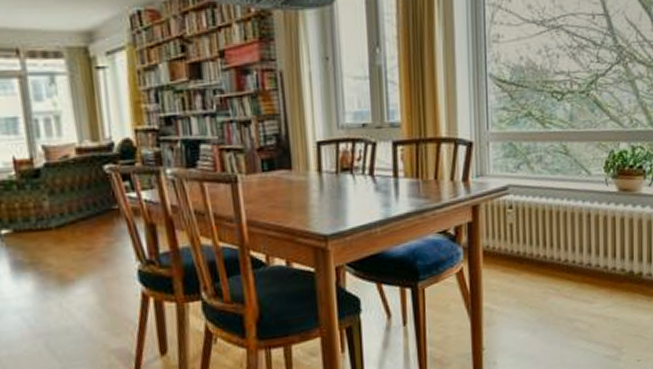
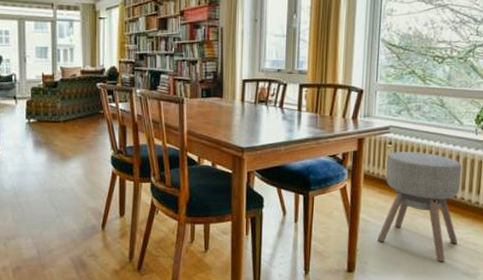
ottoman: none [506,214,597,347] -> present [377,152,462,261]

